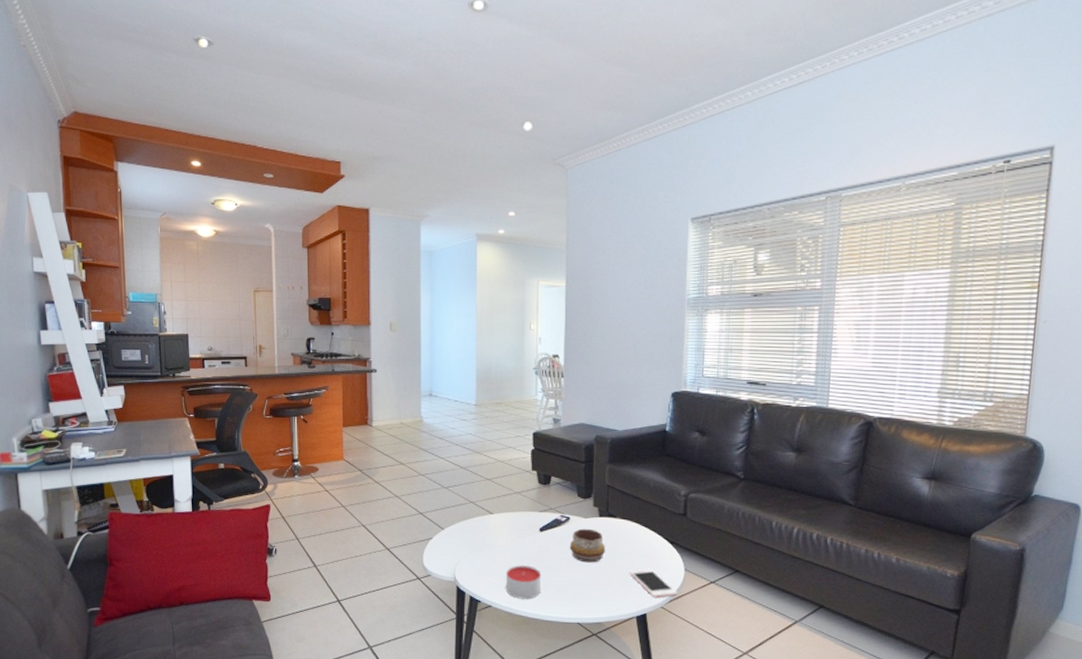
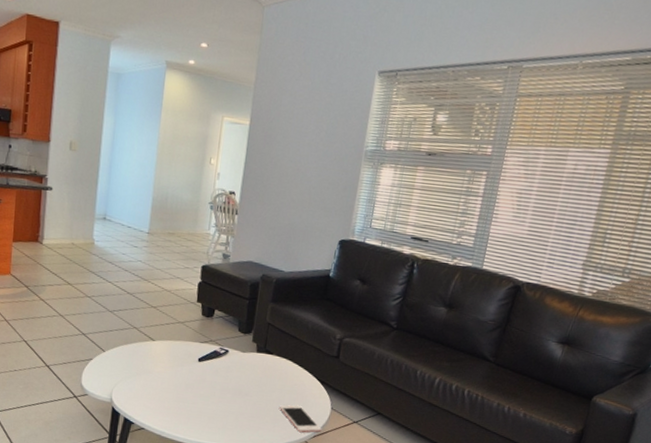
candle: present [505,565,542,599] -> none [159,391,196,425]
decorative bowl: present [569,528,606,563] -> none [224,362,260,395]

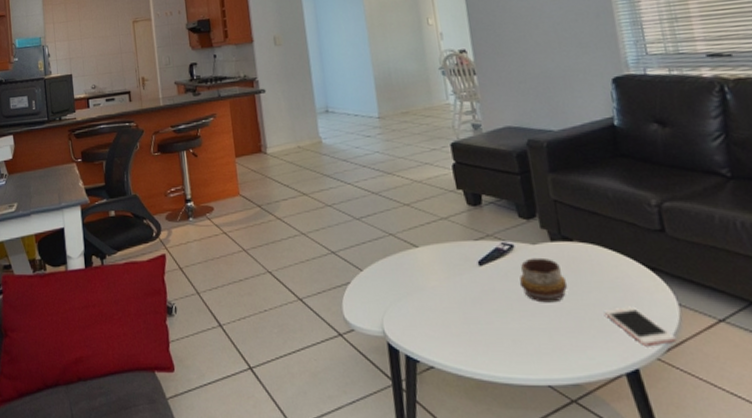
decorative bowl: none [224,362,260,395] -> present [519,257,568,303]

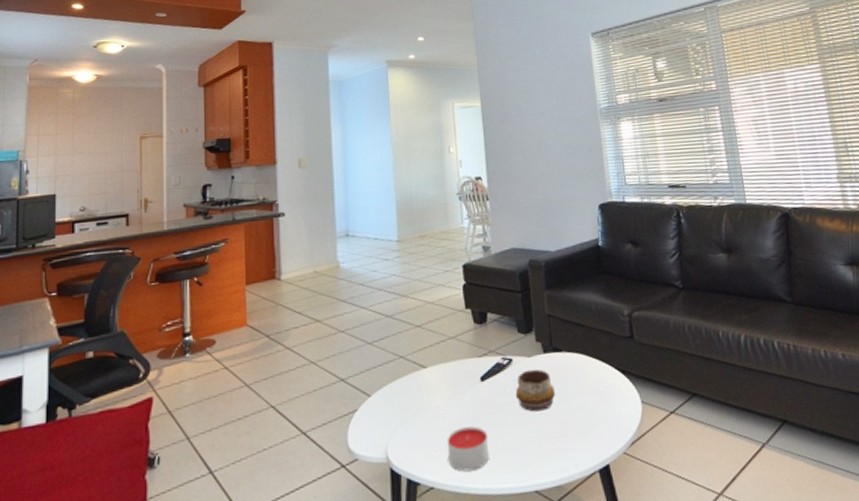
candle: none [444,311,494,356] -> present [446,426,490,472]
cell phone: present [603,306,677,347] -> none [583,407,639,443]

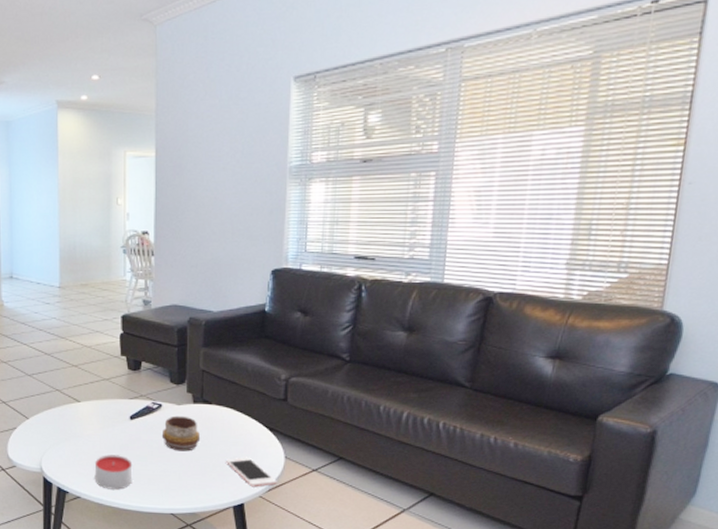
cell phone: none [583,407,639,443] -> present [225,457,277,487]

